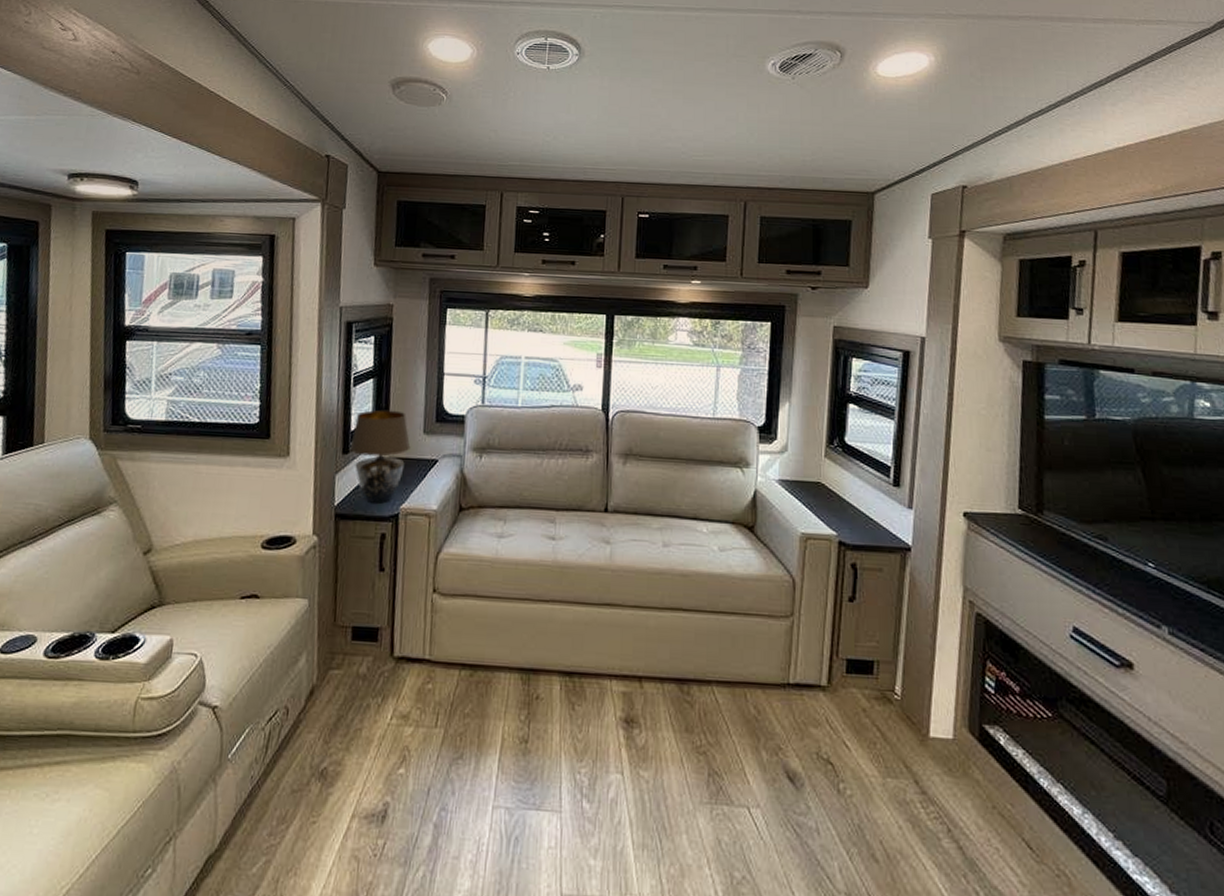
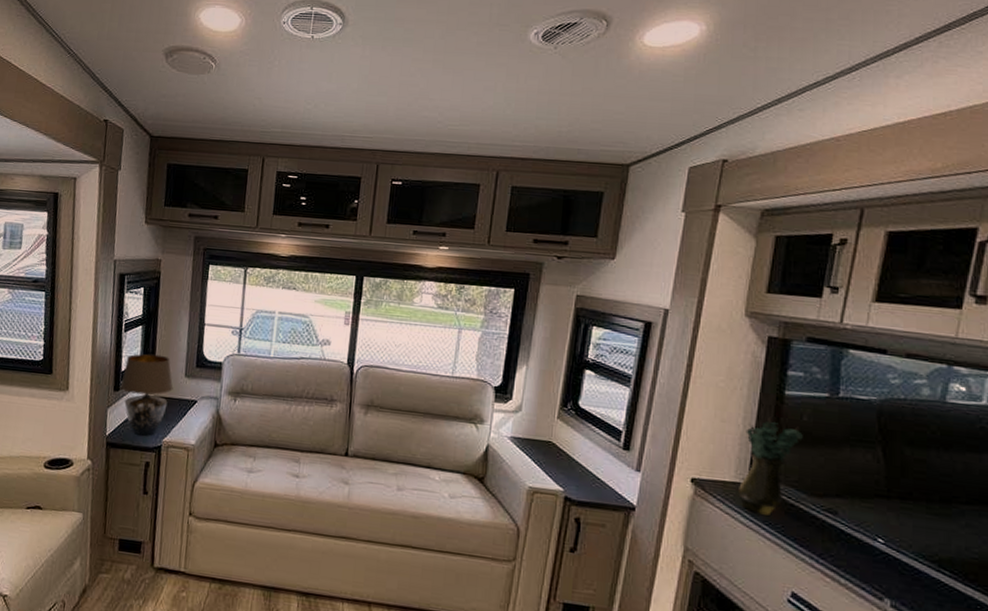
vase: none [1010,444,1066,546] -> present [738,418,803,516]

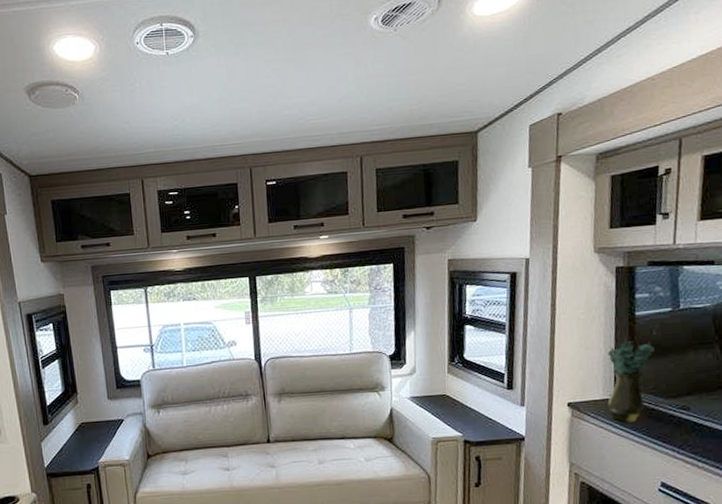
table lamp: present [120,353,174,436] -> none [49,383,99,461]

